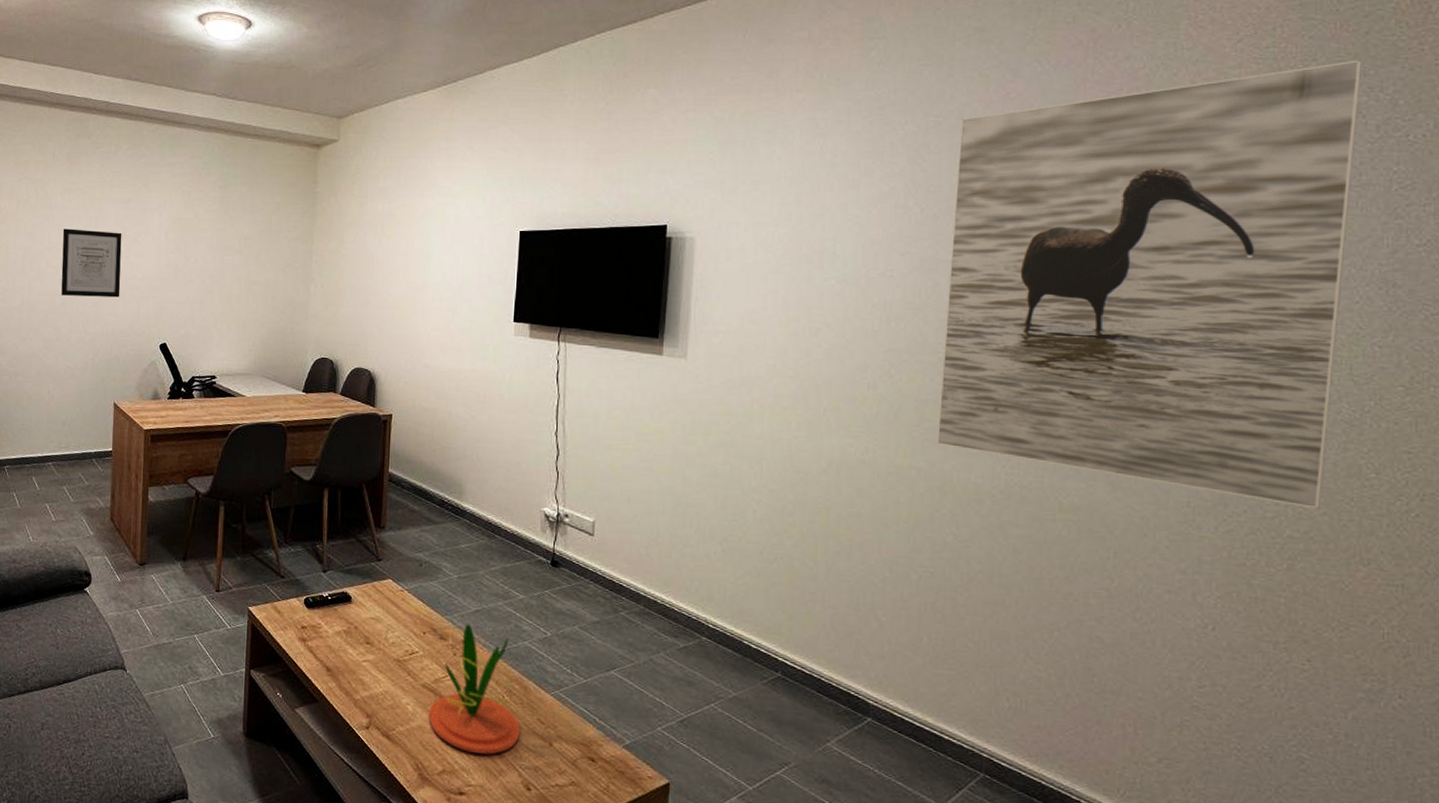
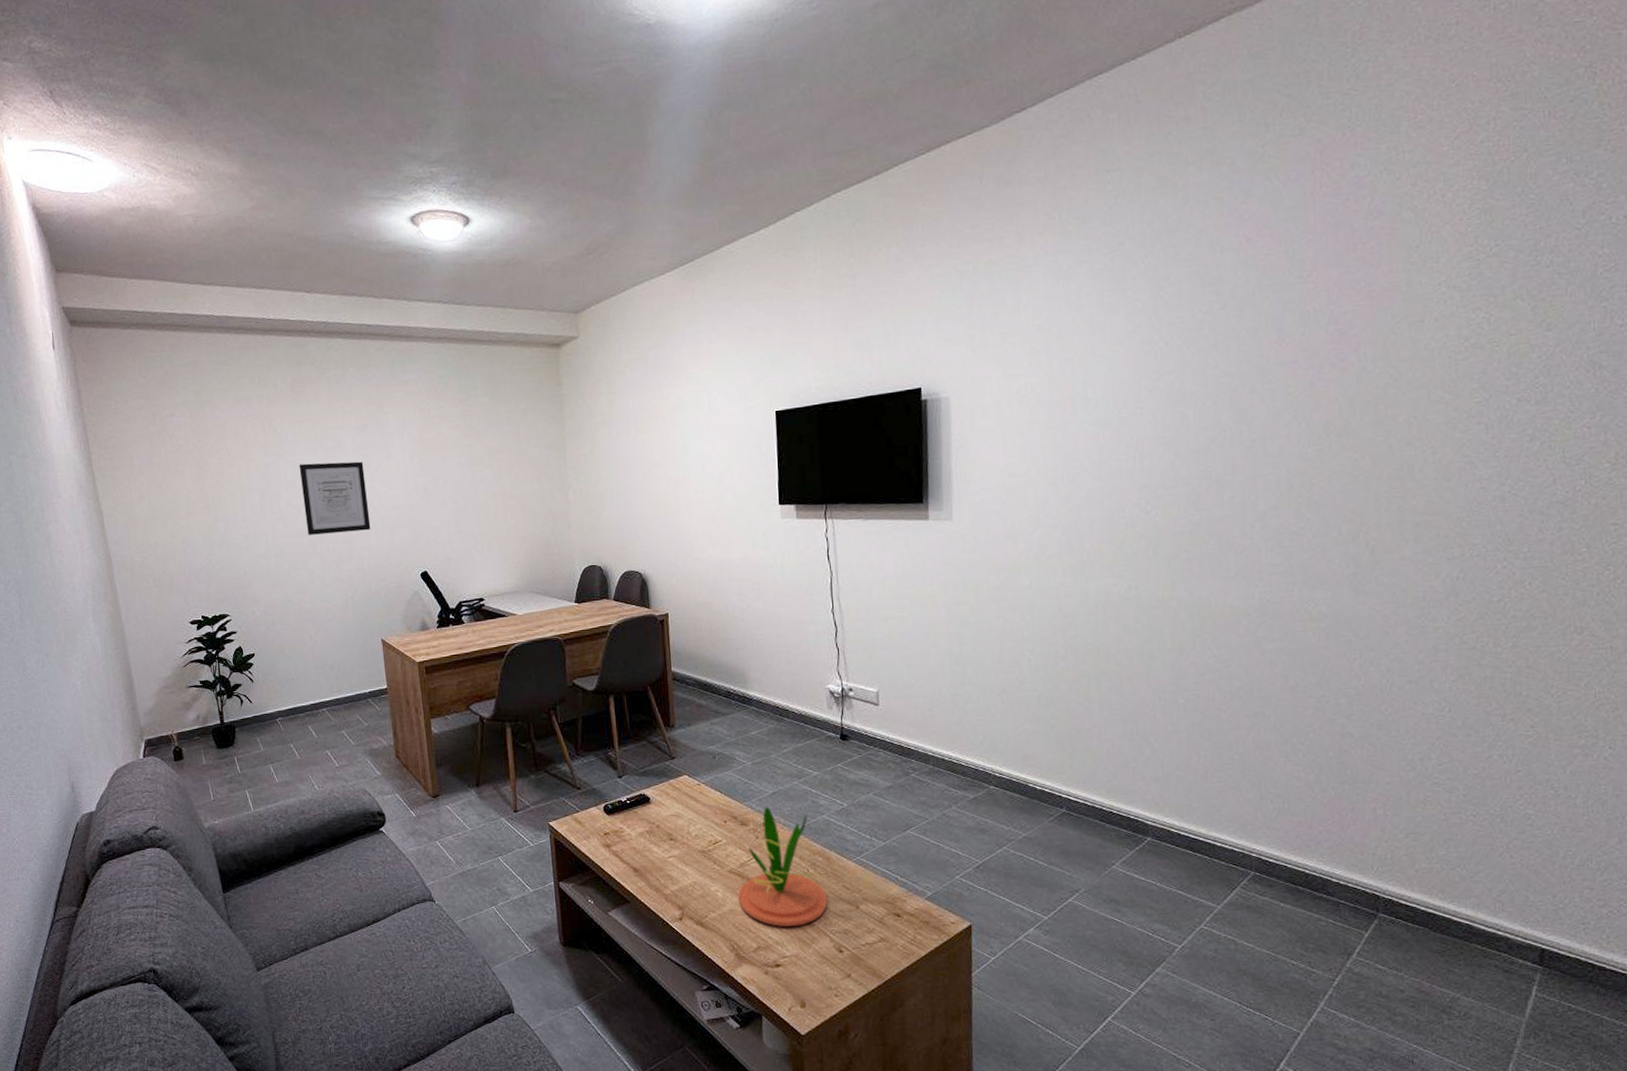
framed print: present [936,60,1363,509] -> none [1193,146,1569,588]

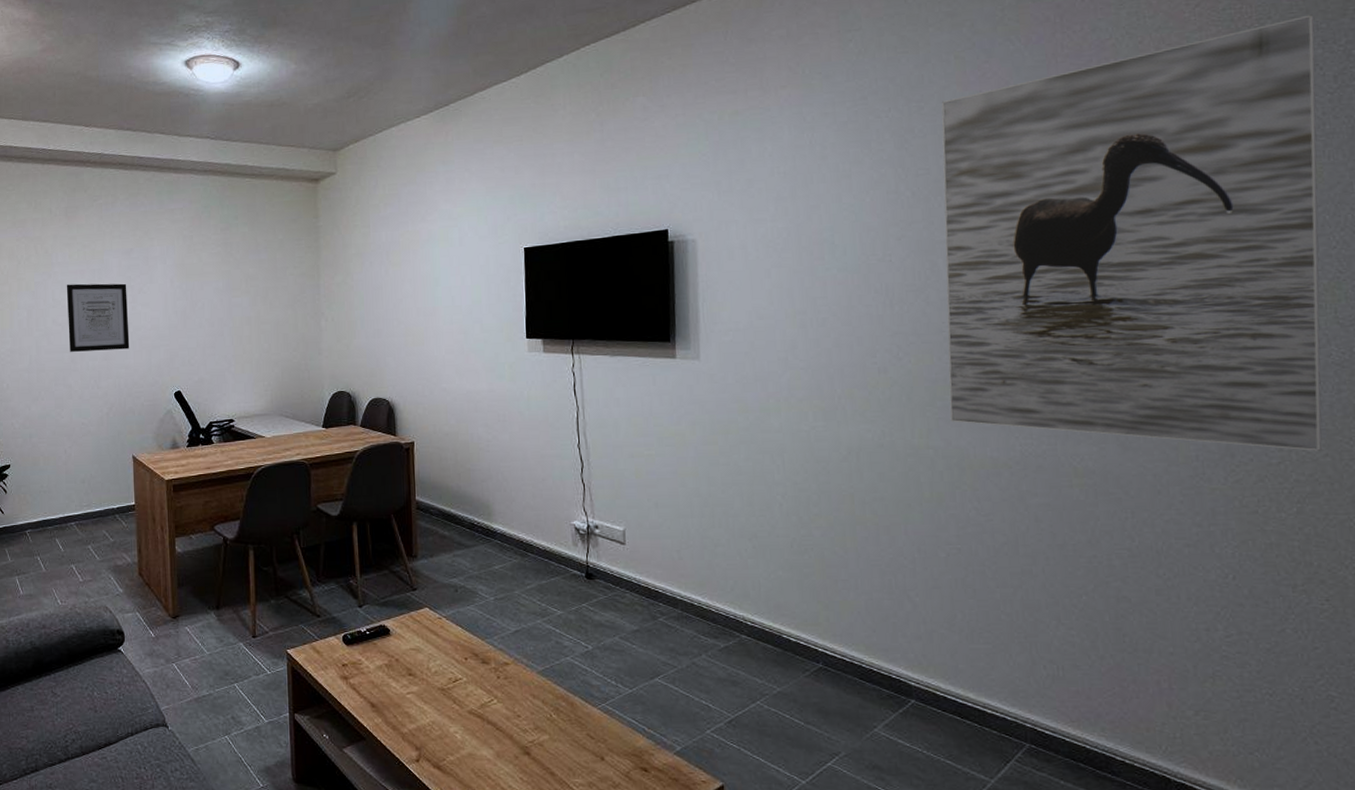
plant: present [738,807,827,926] -> none [478,646,570,775]
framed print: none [1193,146,1569,588] -> present [941,14,1322,451]

